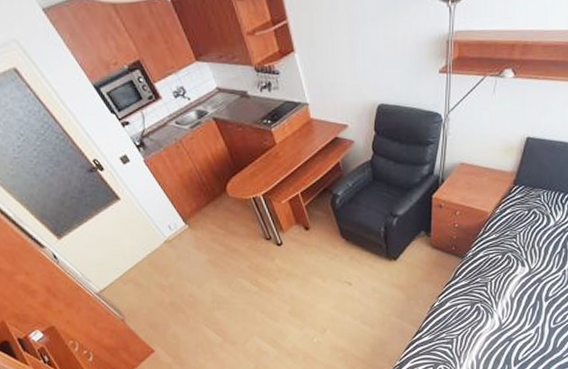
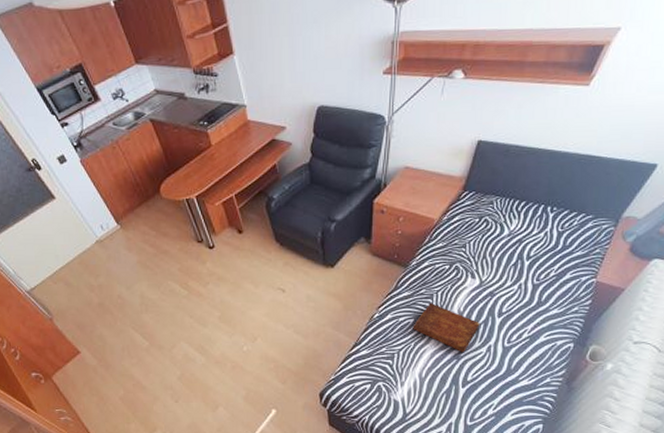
bible: none [469,290,531,335] -> present [412,303,481,353]

